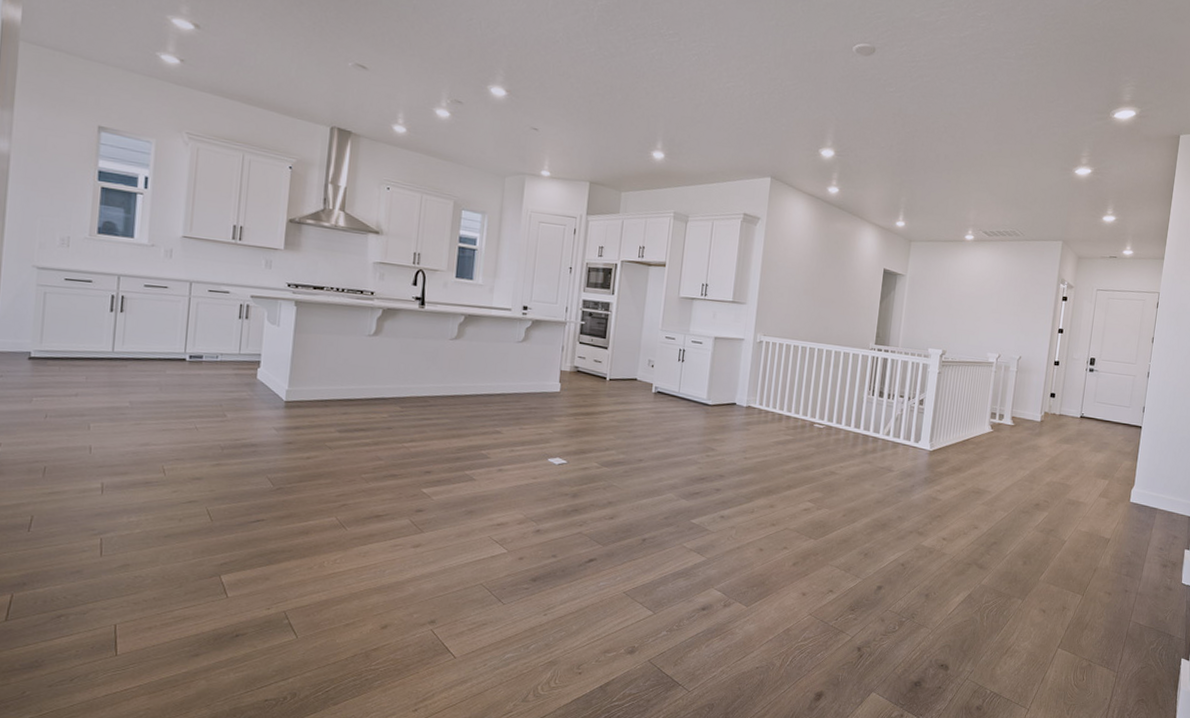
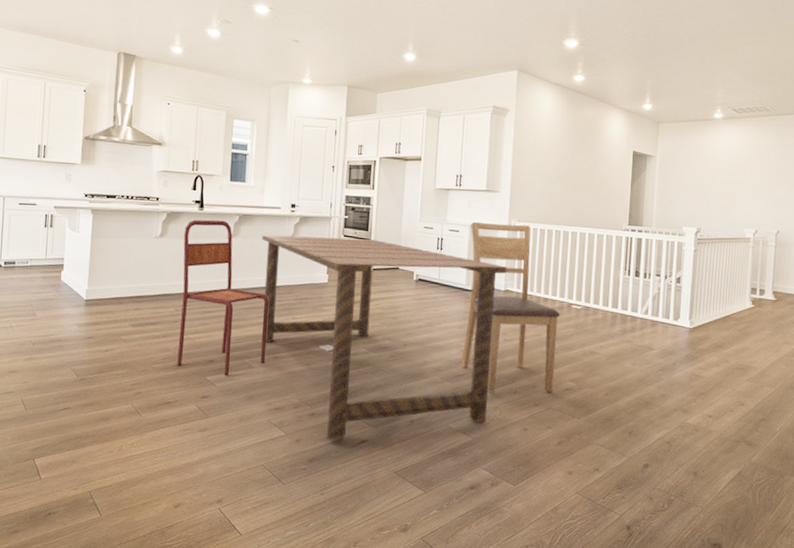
chair: none [389,318,494,489] -> present [177,219,269,376]
dining table: none [489,338,750,560] -> present [261,235,507,441]
chair: none [697,333,802,512] -> present [460,221,560,393]

